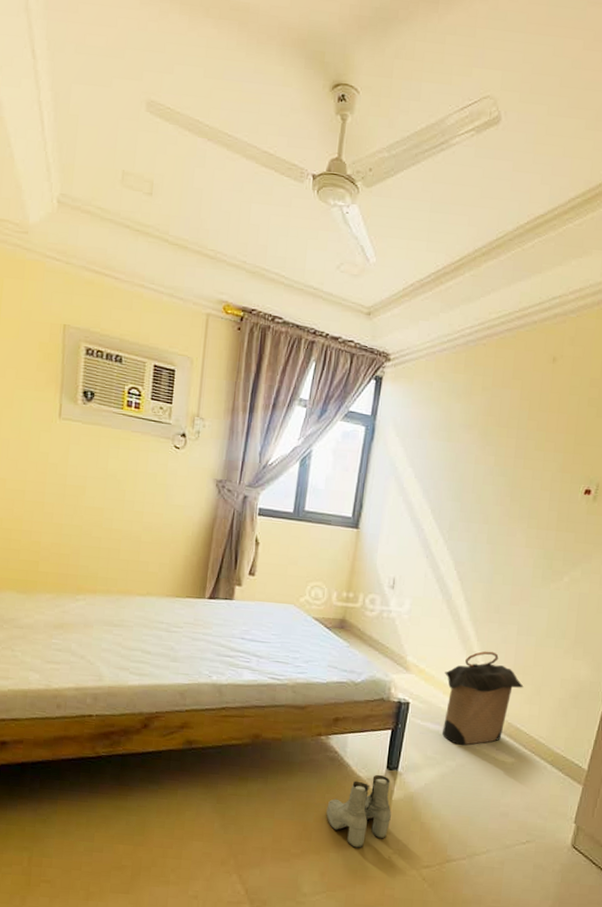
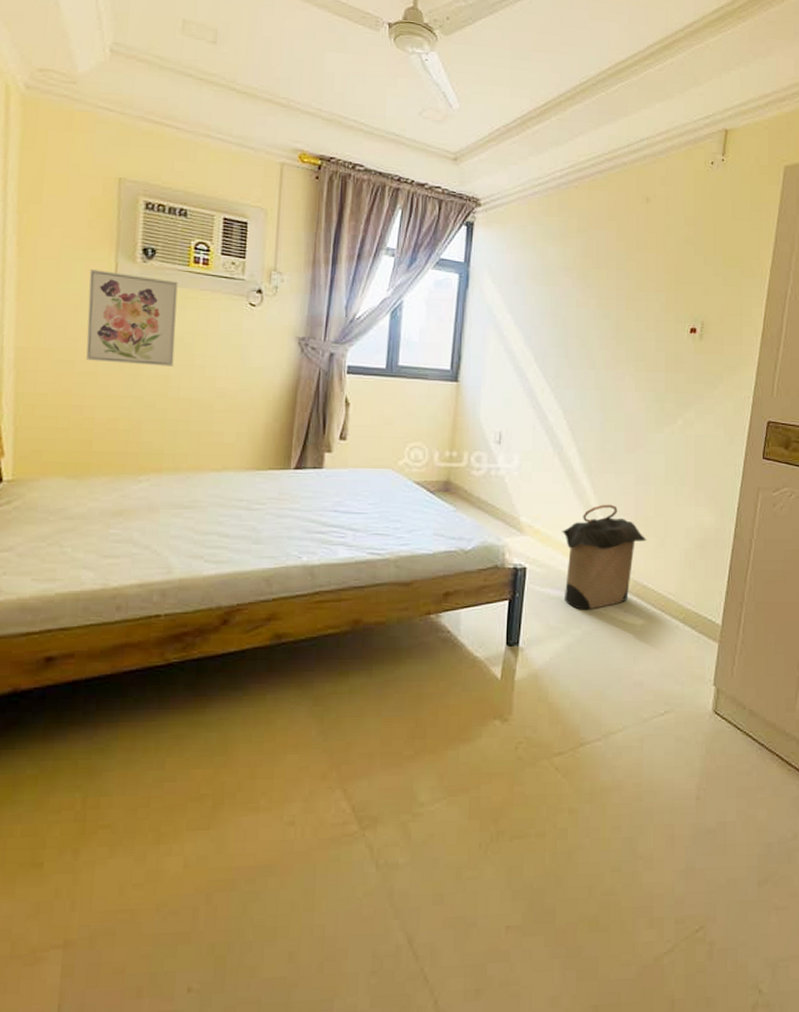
wall art: none [34,408,113,500] -> present [86,268,178,367]
boots: present [326,774,391,848] -> none [441,652,515,741]

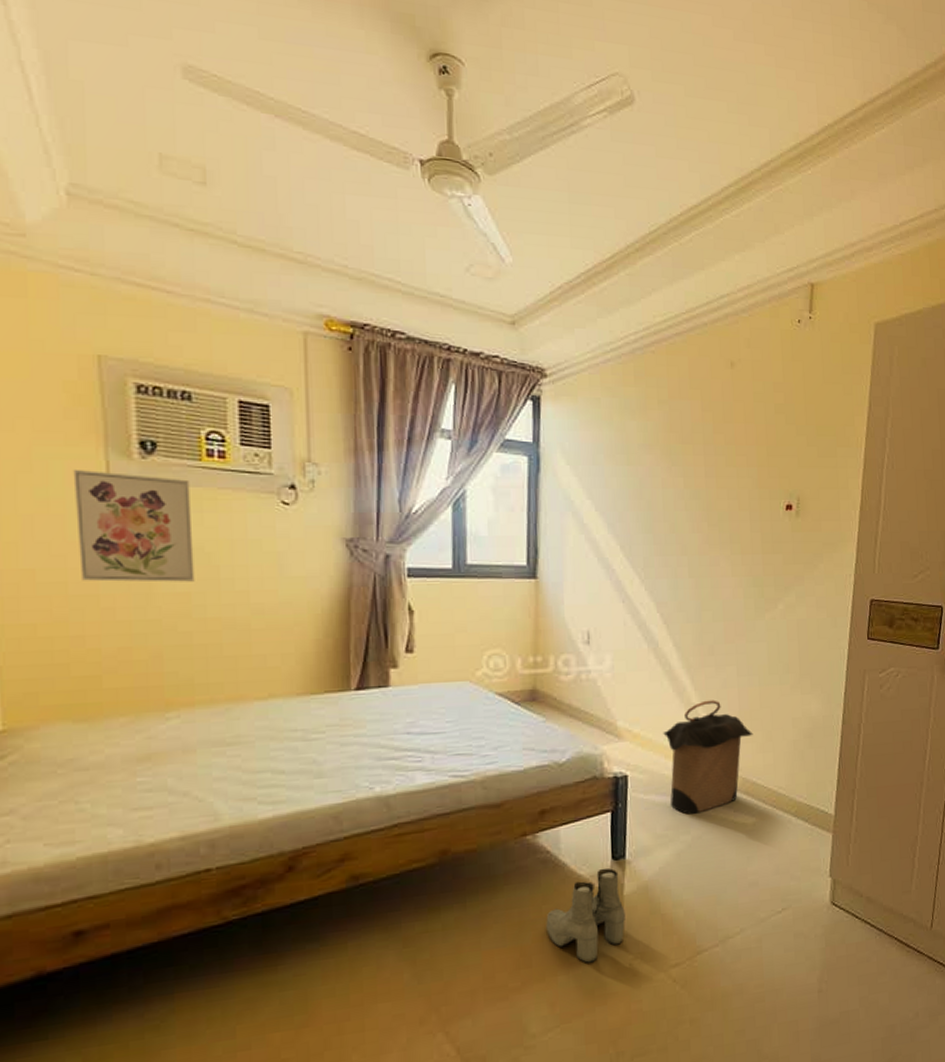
boots: none [441,652,515,741] -> present [546,868,625,963]

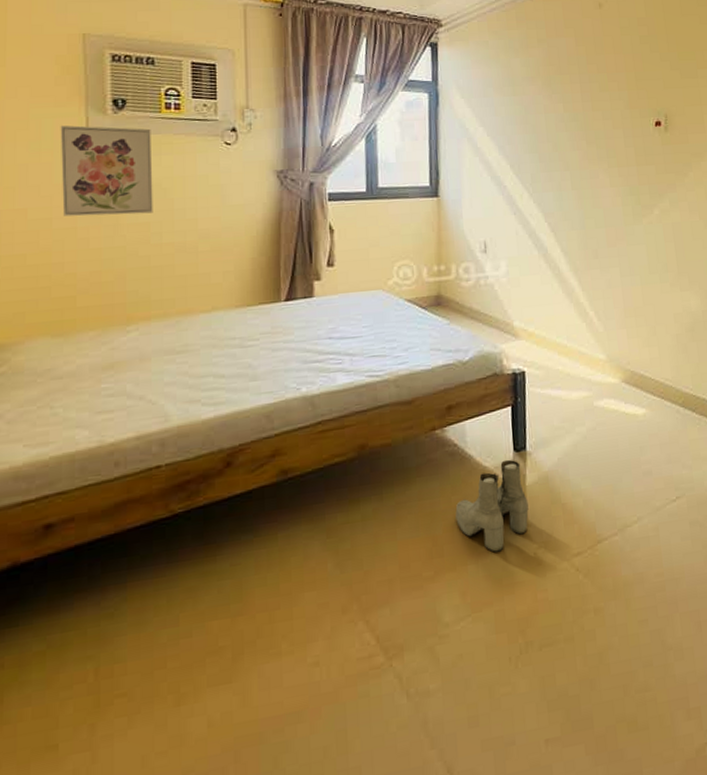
laundry hamper: present [663,699,753,815] -> none [555,299,639,407]

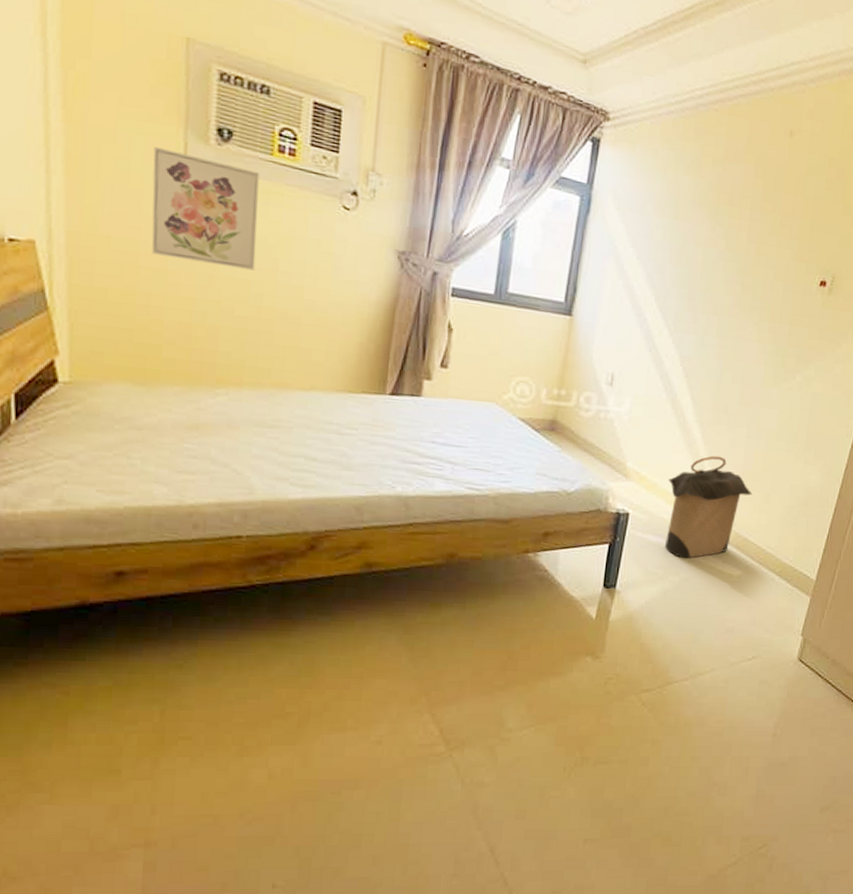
boots: present [455,459,529,552] -> none [534,593,608,675]
laundry hamper: none [555,299,639,407] -> present [665,455,753,558]

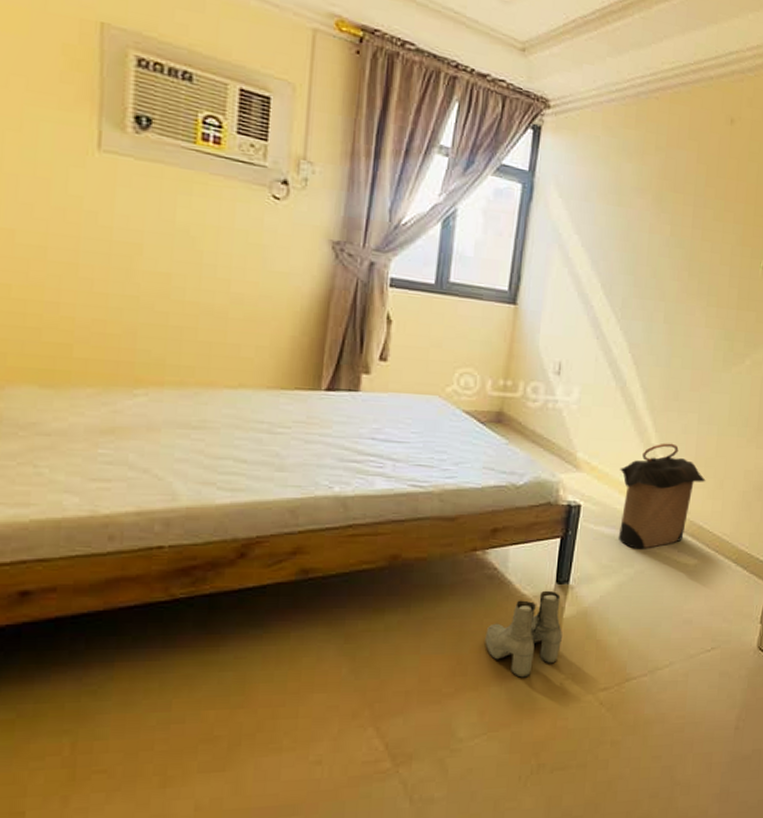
wall art: present [151,146,260,270] -> none [61,134,182,263]
boots: none [534,593,608,675] -> present [485,590,562,678]

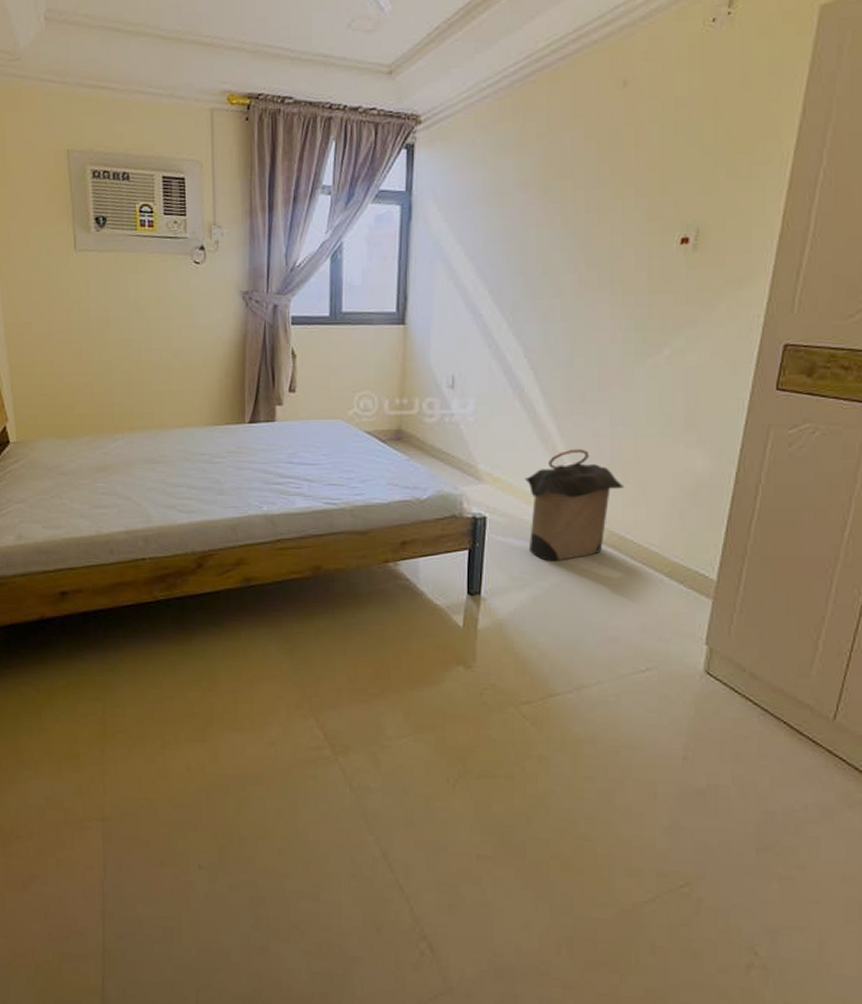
boots: present [485,590,562,678] -> none [404,601,478,685]

